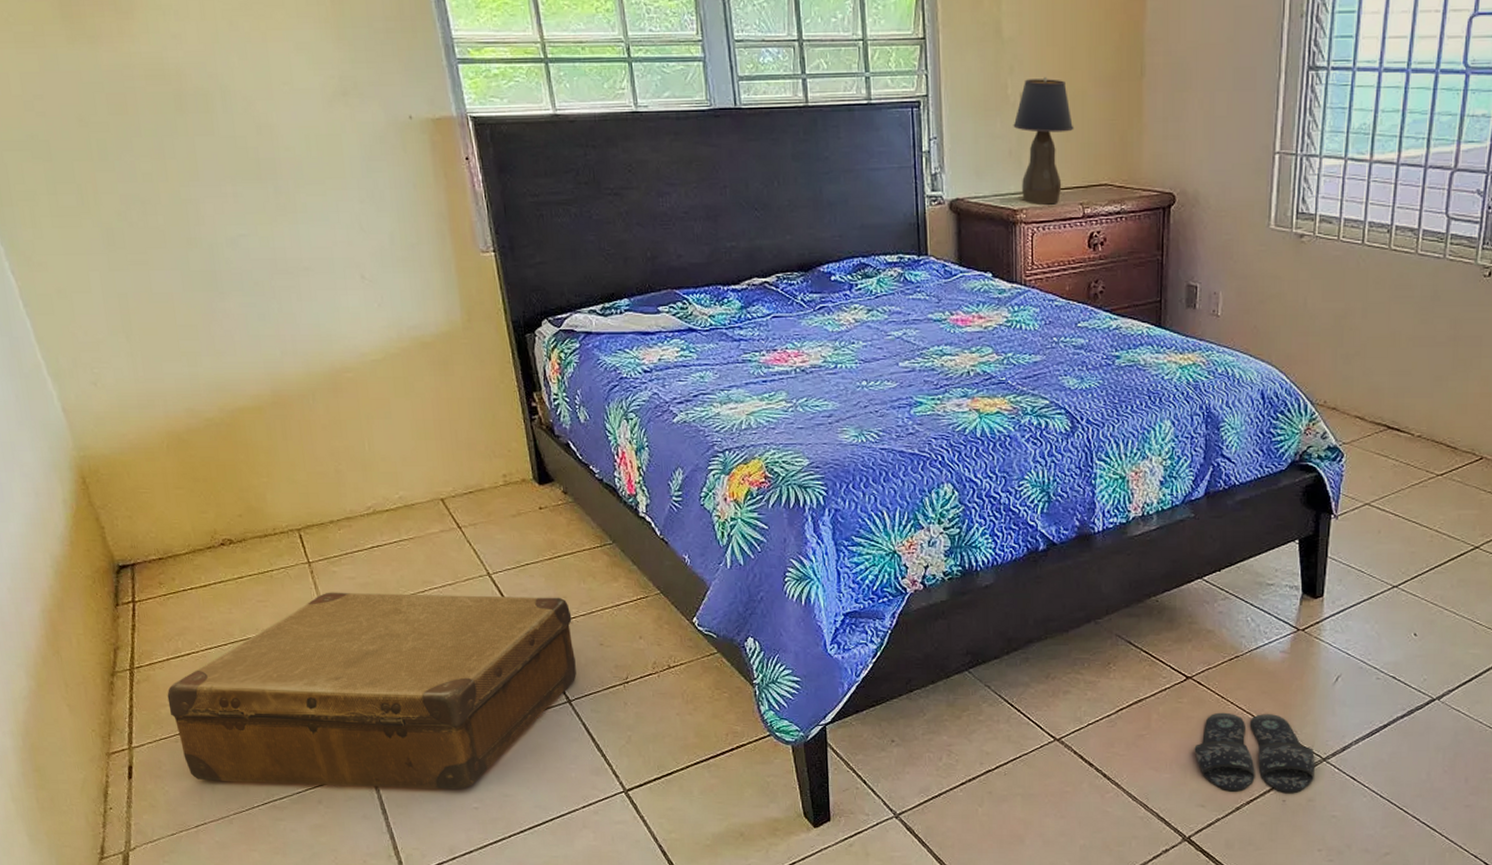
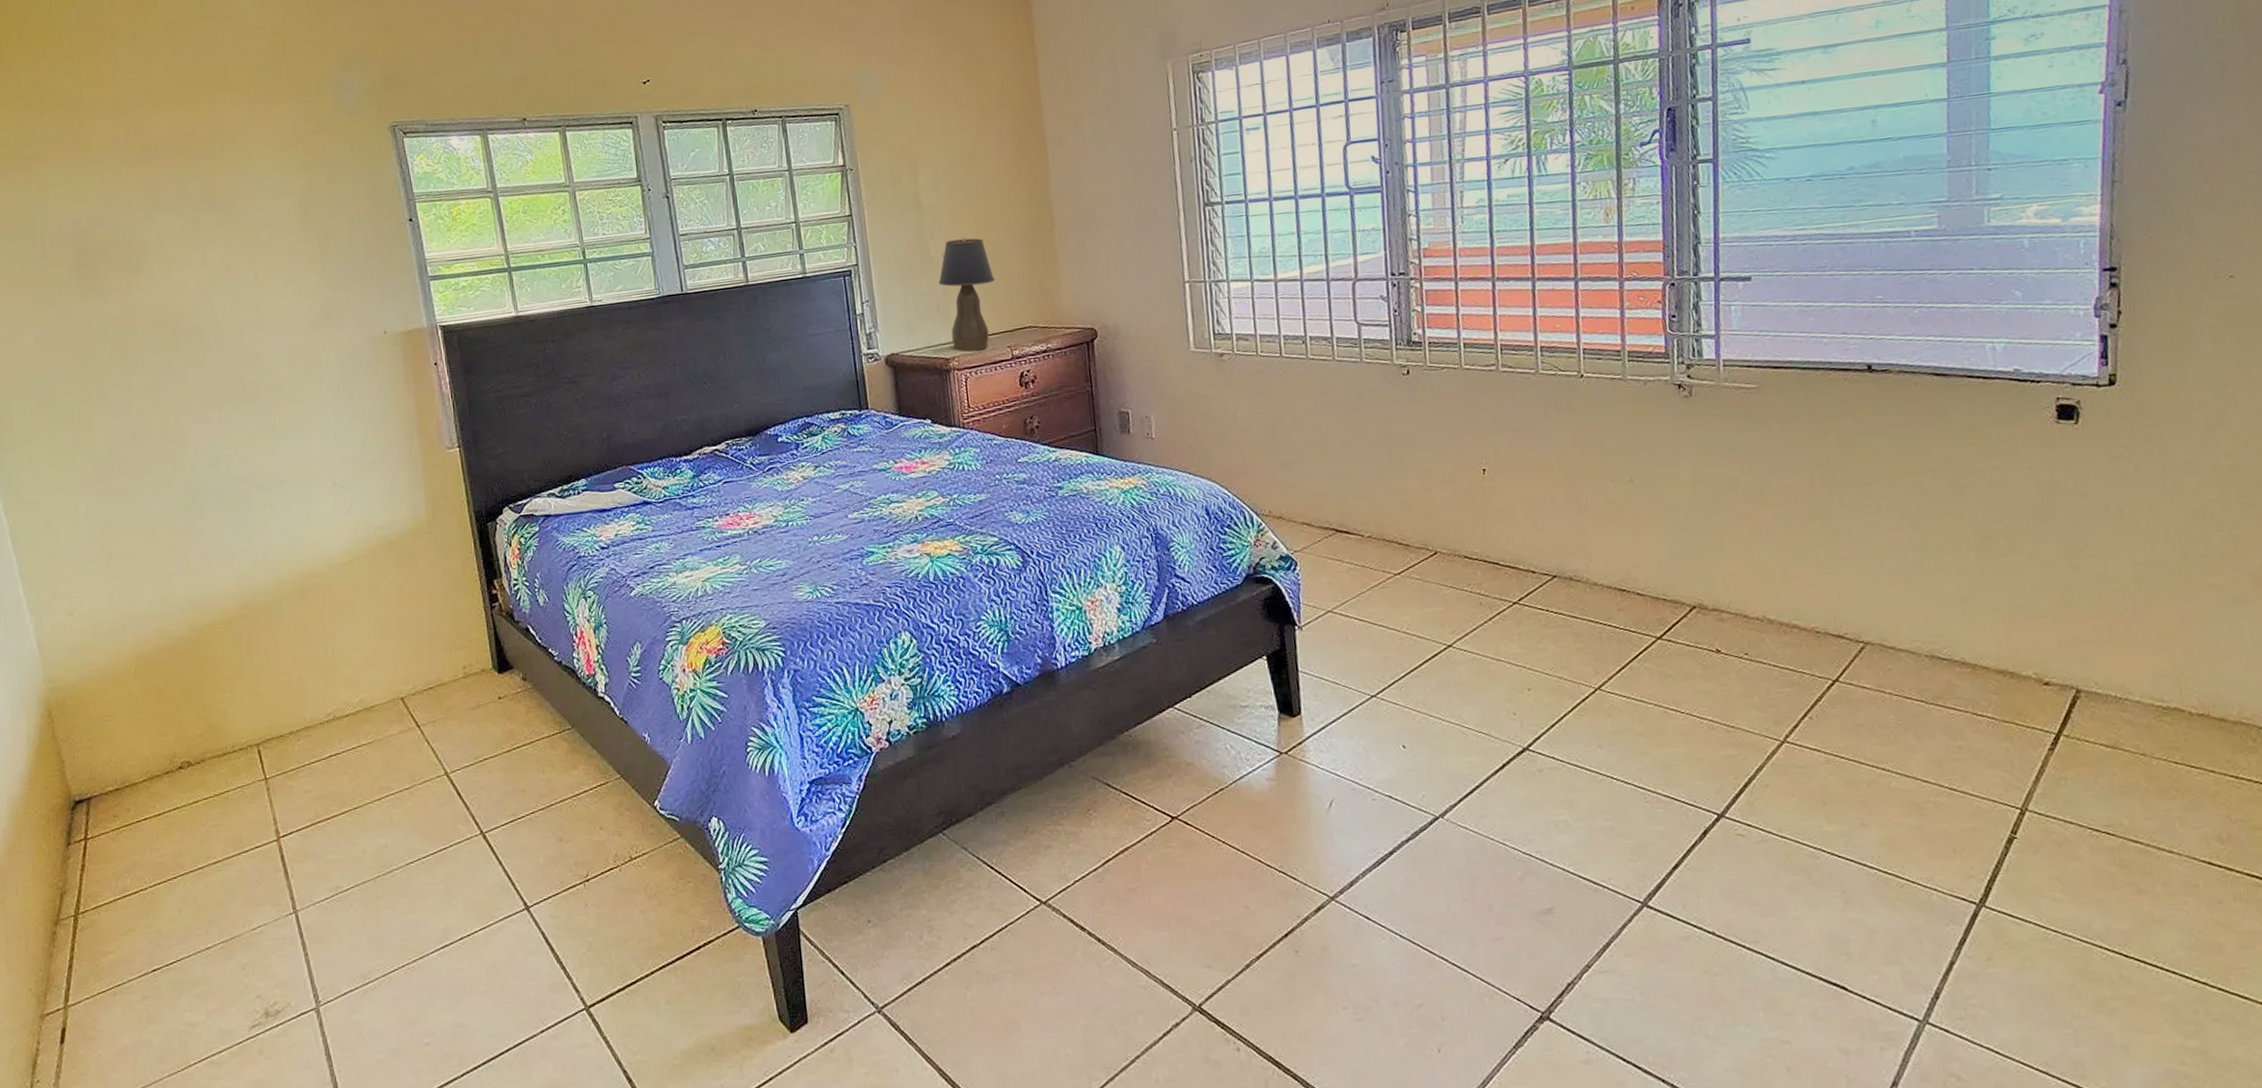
suitcase: present [167,592,577,790] -> none [110,791,535,1038]
slippers: present [1194,712,1316,794] -> none [1190,851,1325,947]

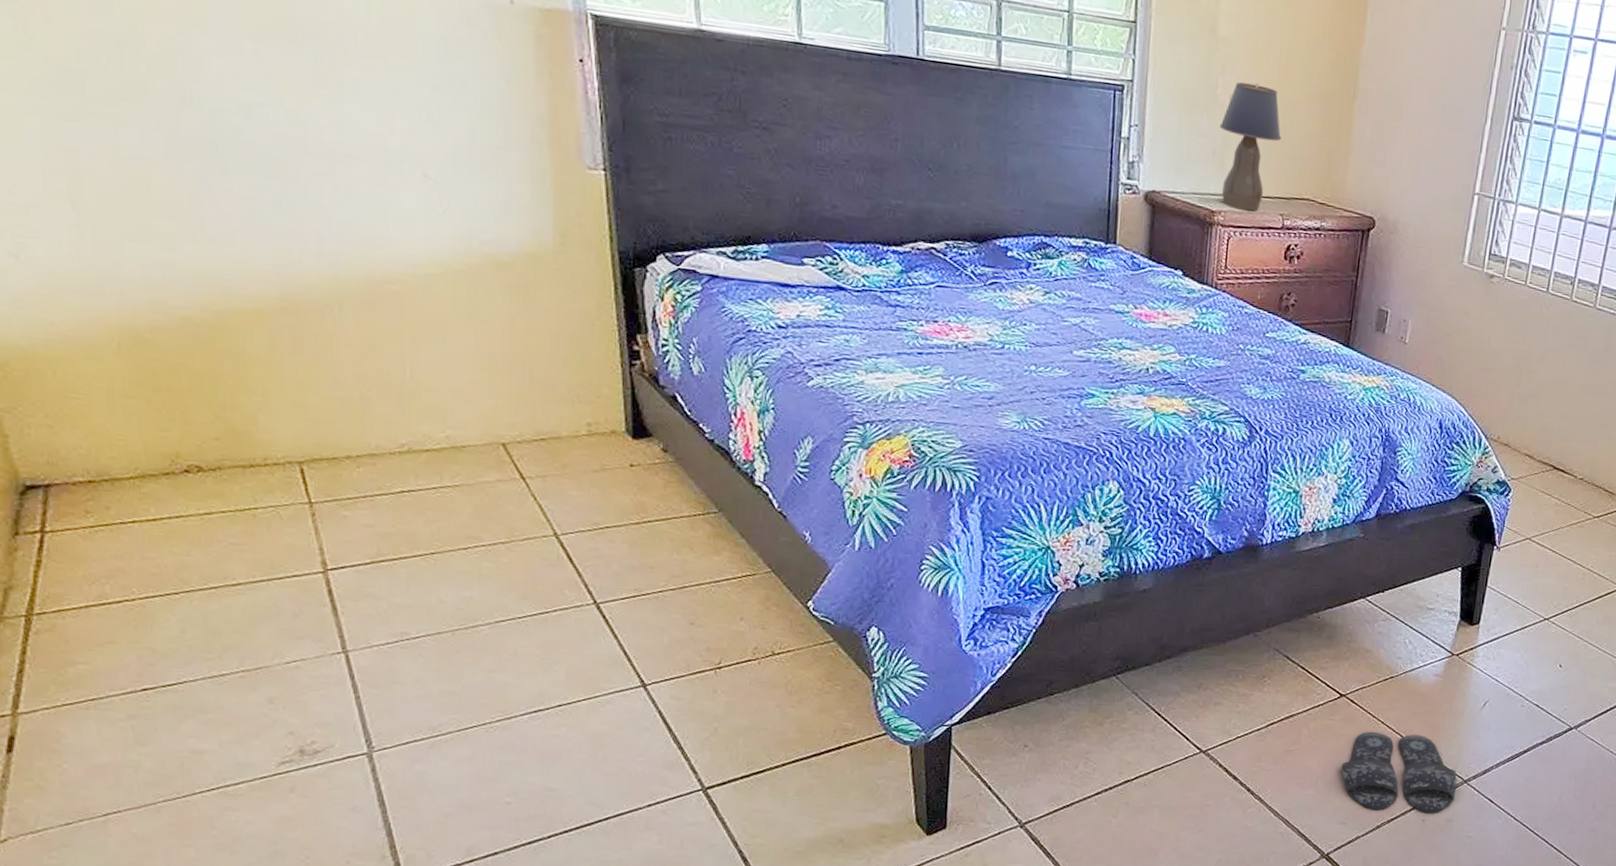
slippers: none [1190,851,1325,947] -> present [1341,731,1457,814]

